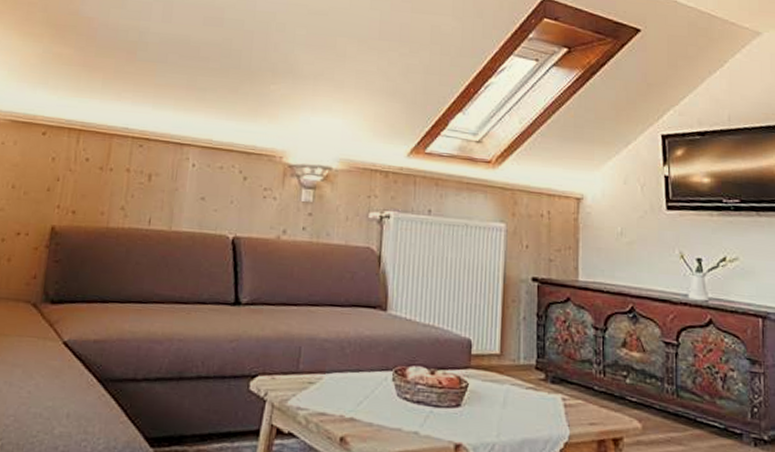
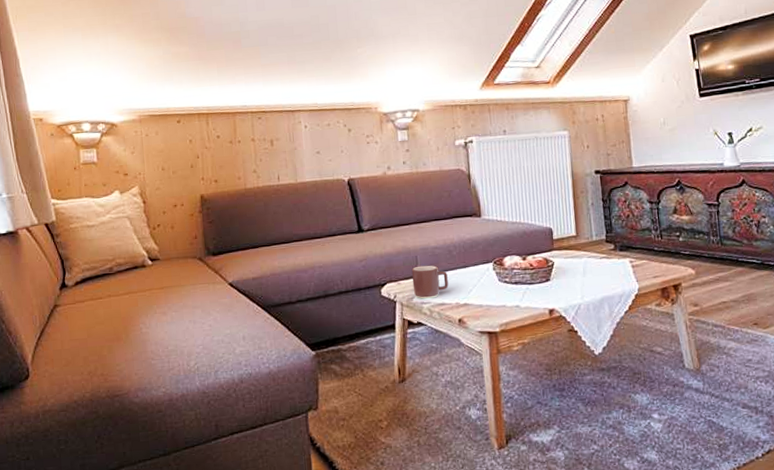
mug: none [289,359,335,405] -> present [411,265,449,299]

